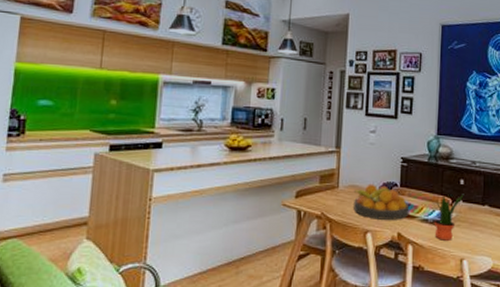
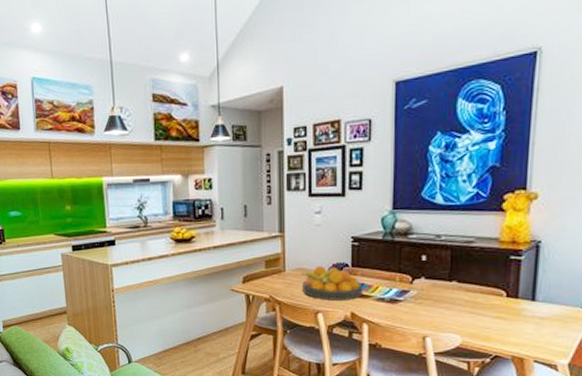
potted plant: present [434,194,464,241] -> none [391,270,427,319]

